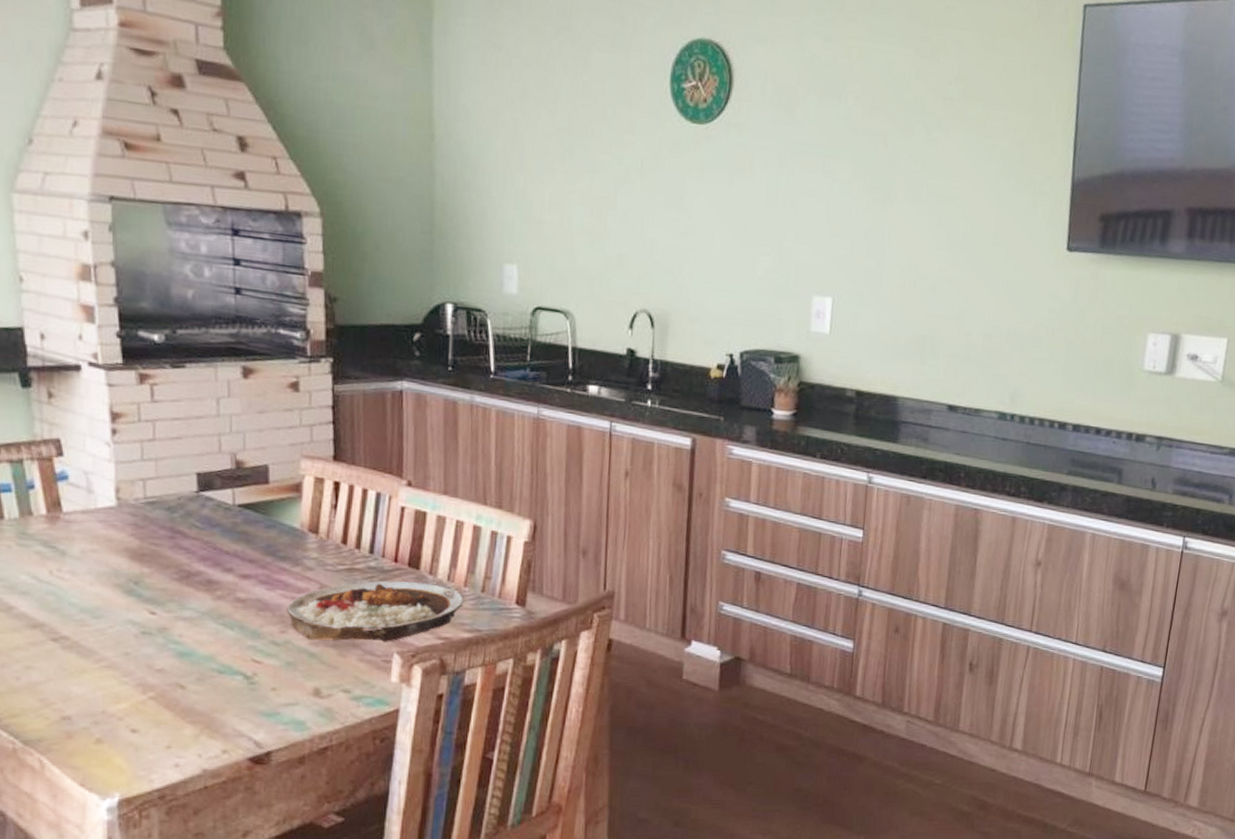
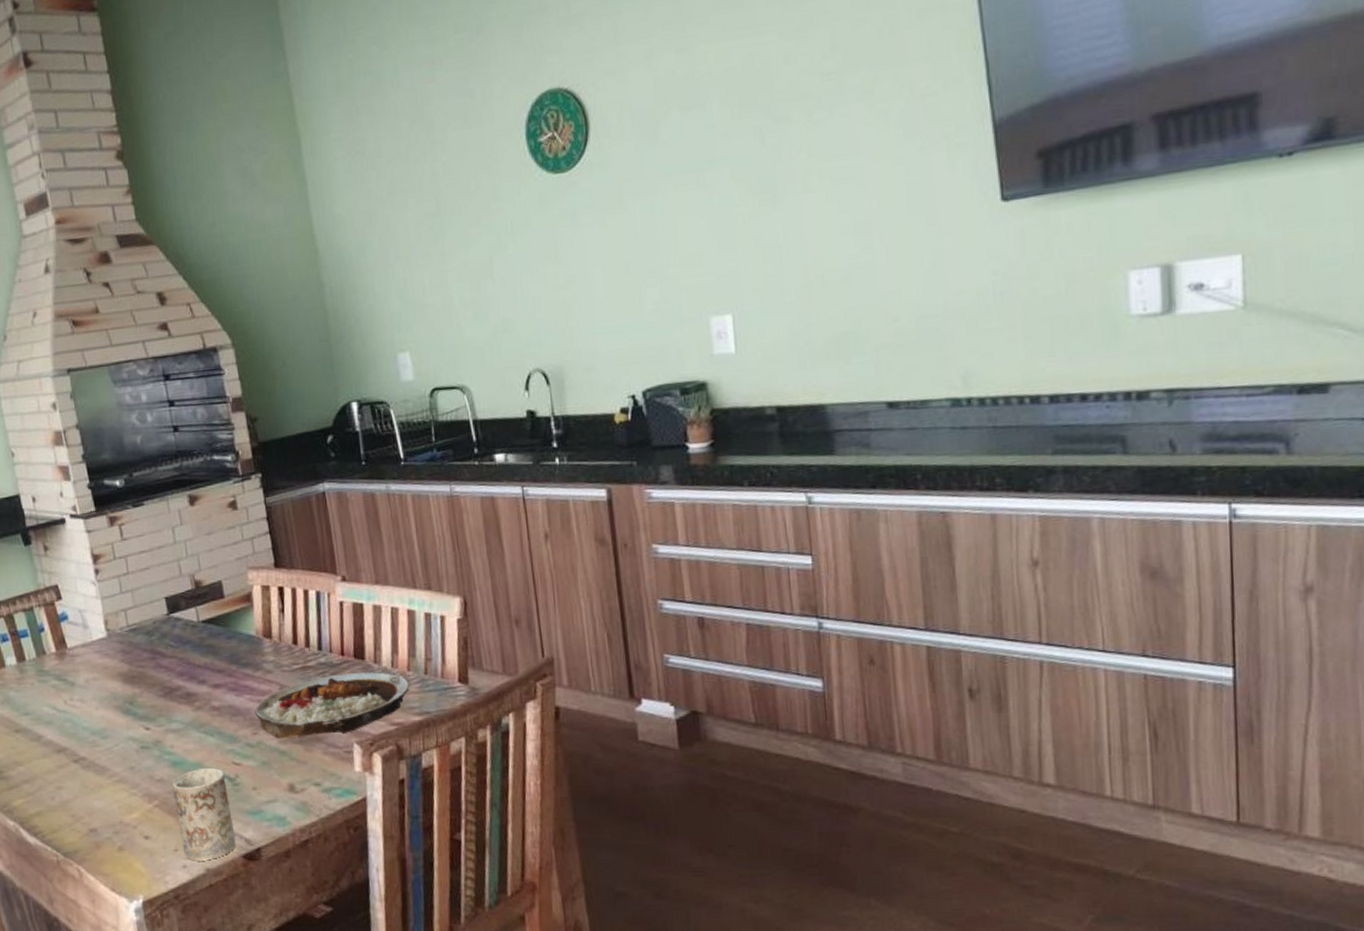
mug: none [174,662,243,761] -> present [172,767,236,861]

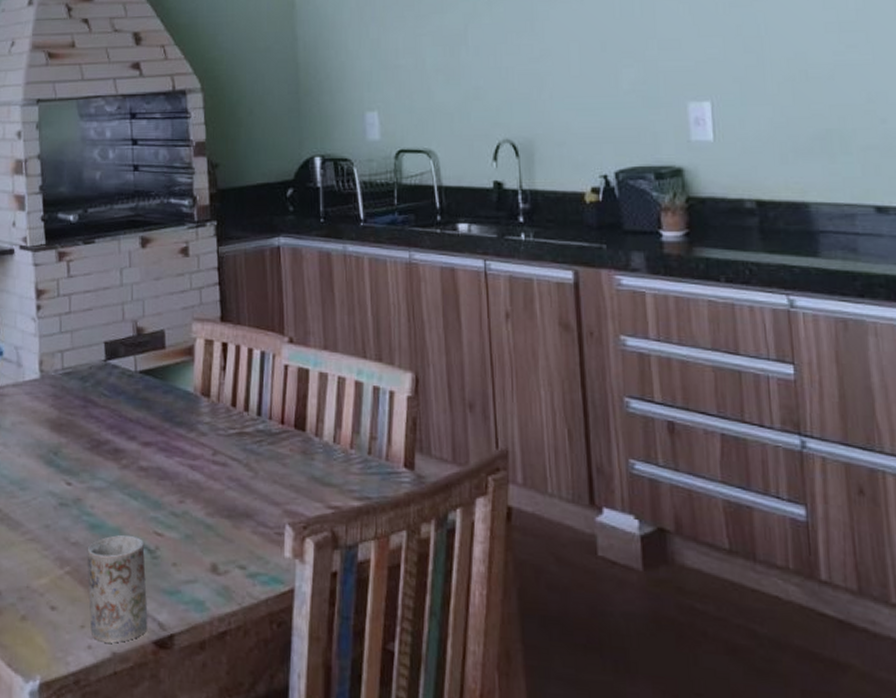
plate: present [254,671,409,739] -> none [184,444,351,512]

